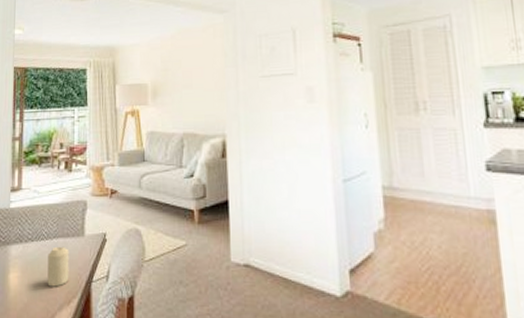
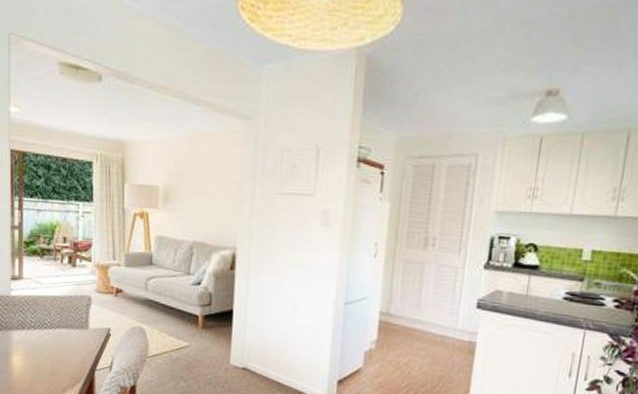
candle: present [47,246,69,287] -> none [51,336,73,372]

